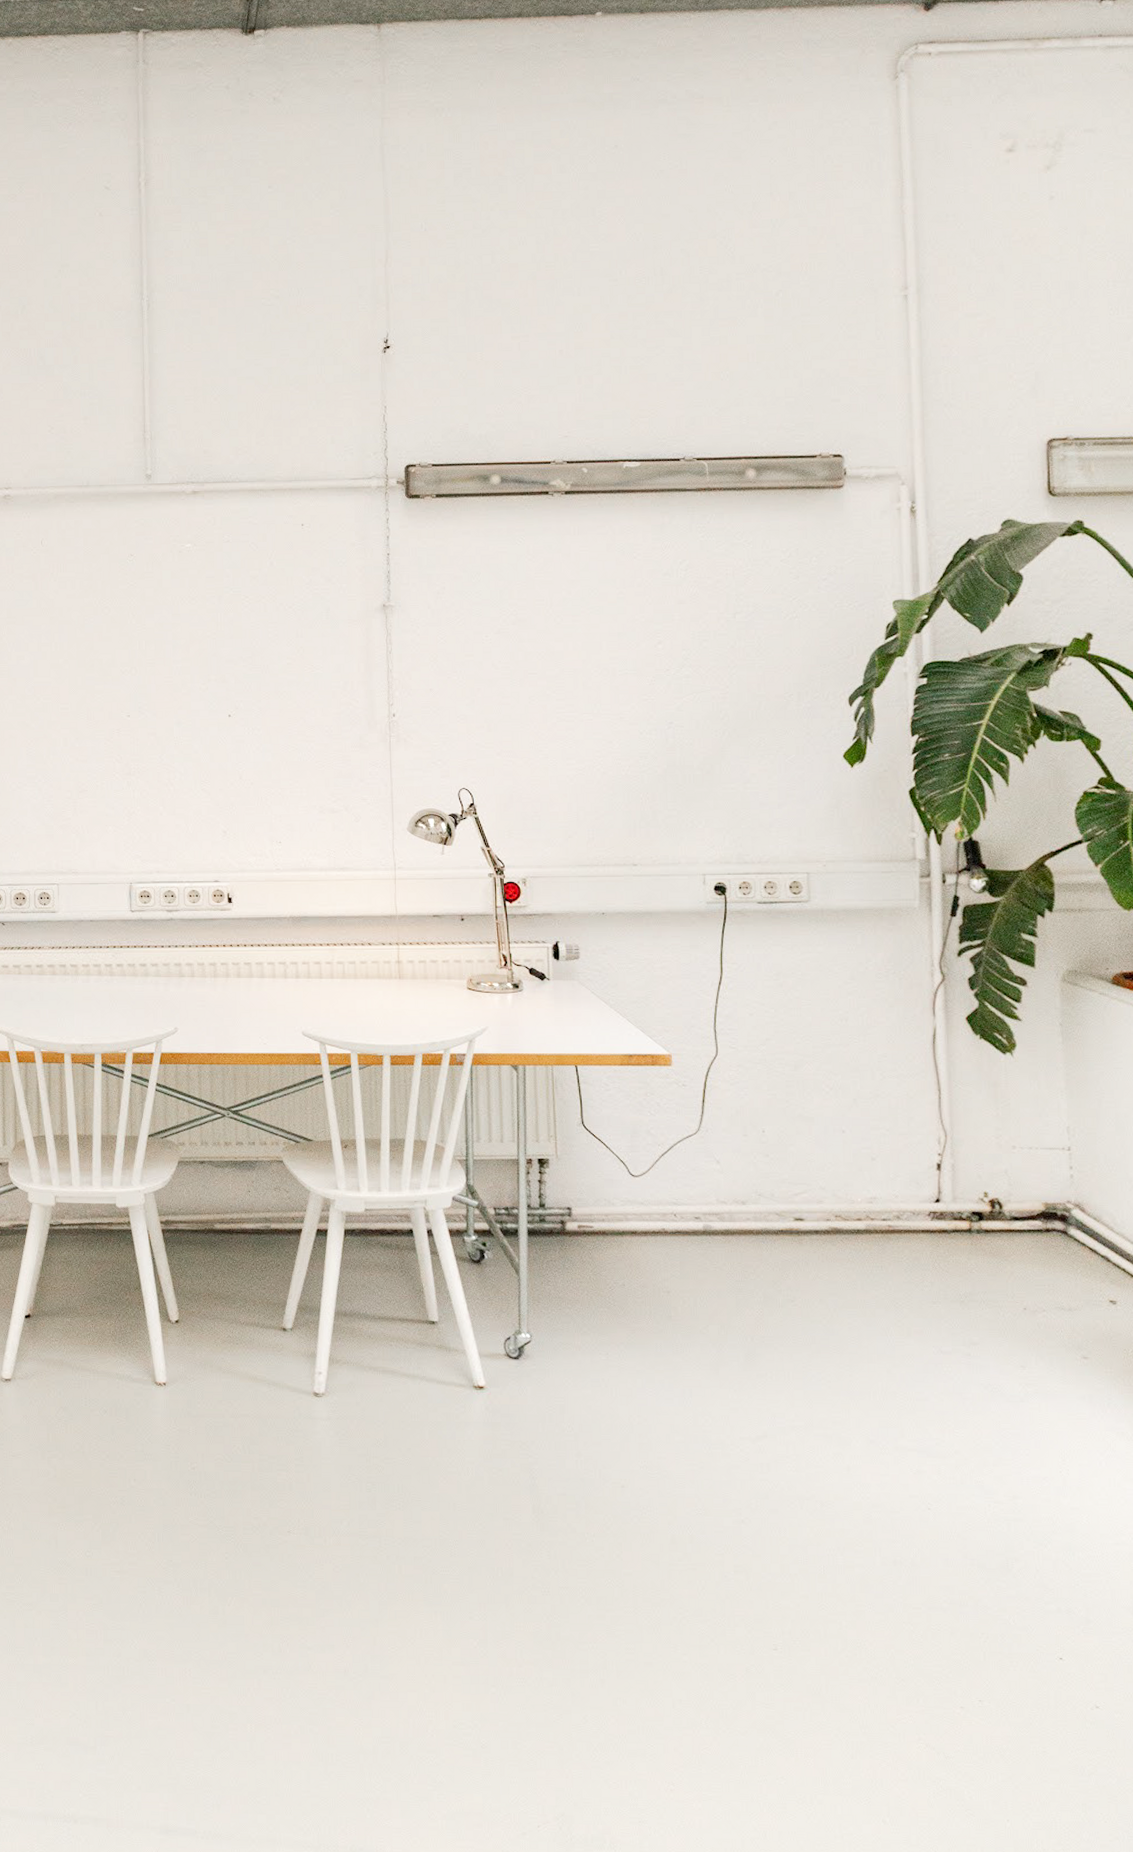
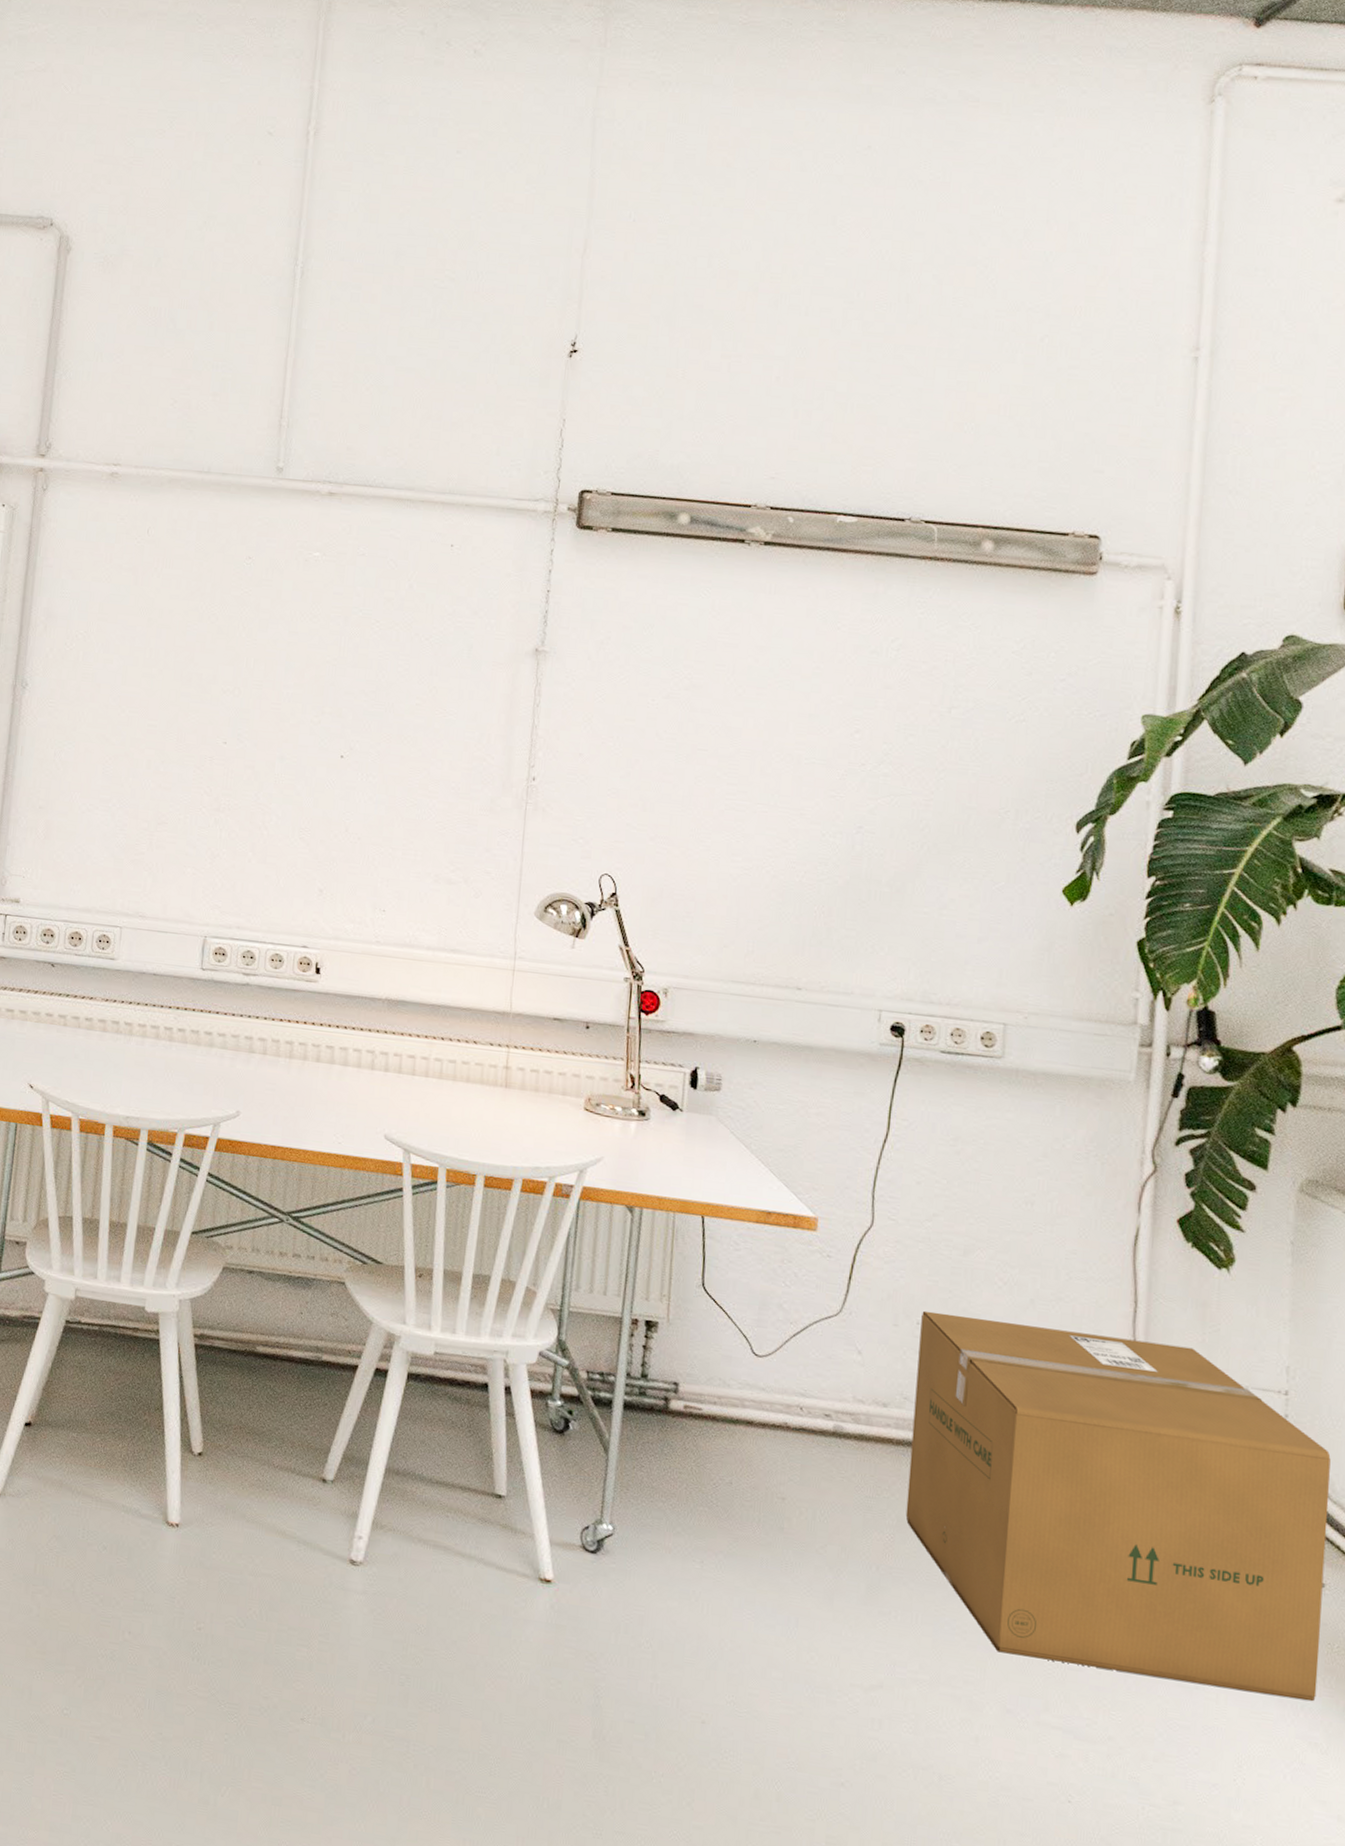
box: none [766,1120,1119,1399] -> present [905,1310,1331,1702]

